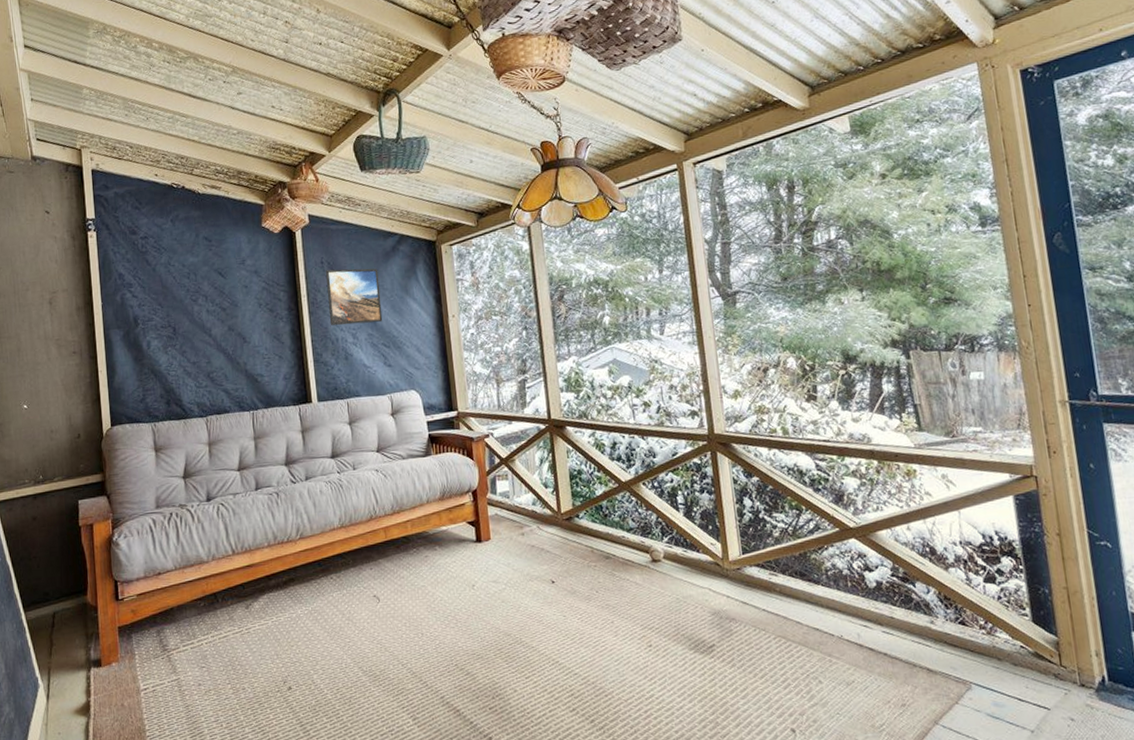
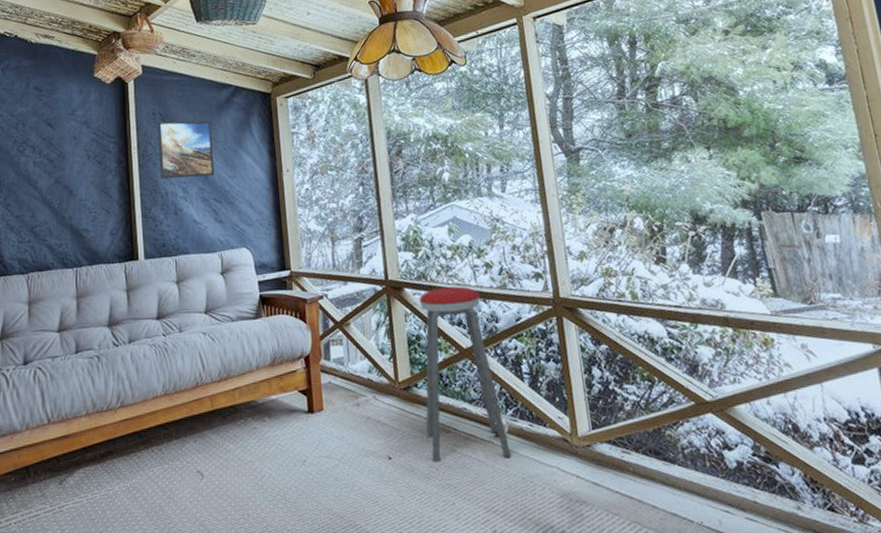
music stool: none [580,424,666,586] -> present [418,286,511,463]

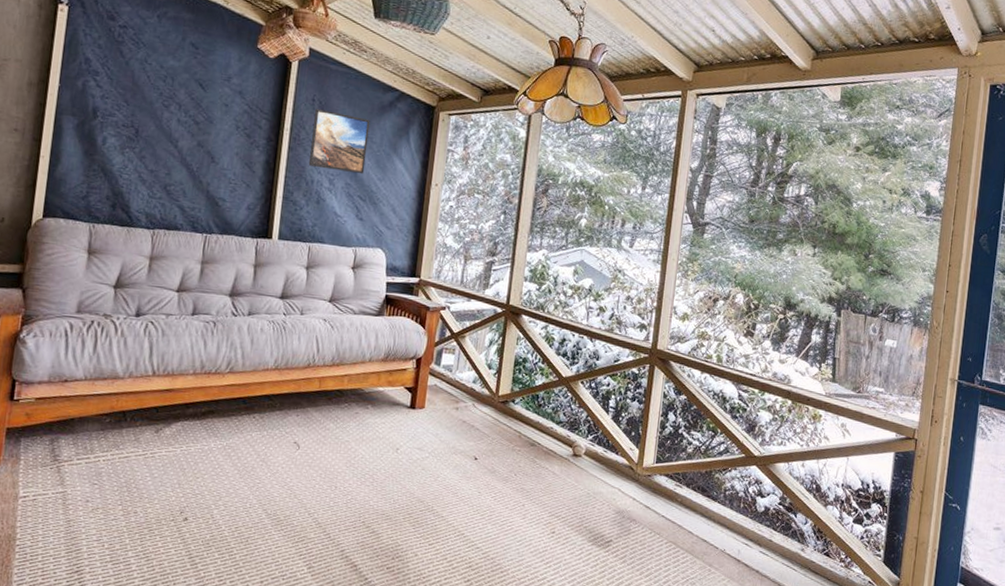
music stool: present [418,286,511,463] -> none [512,320,589,475]

